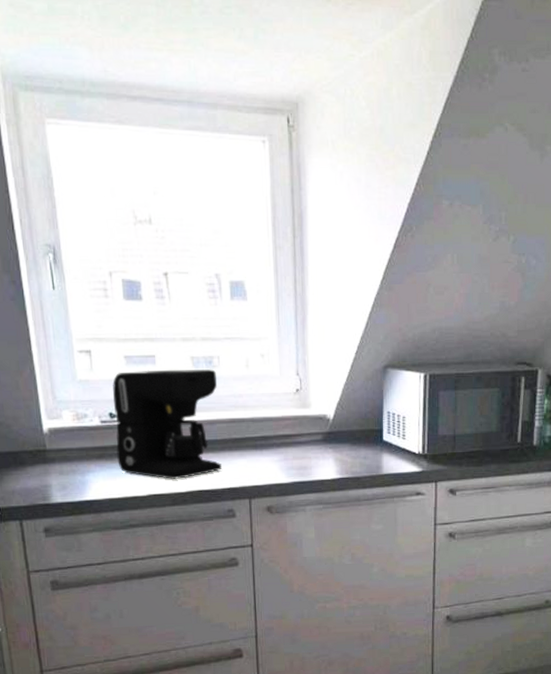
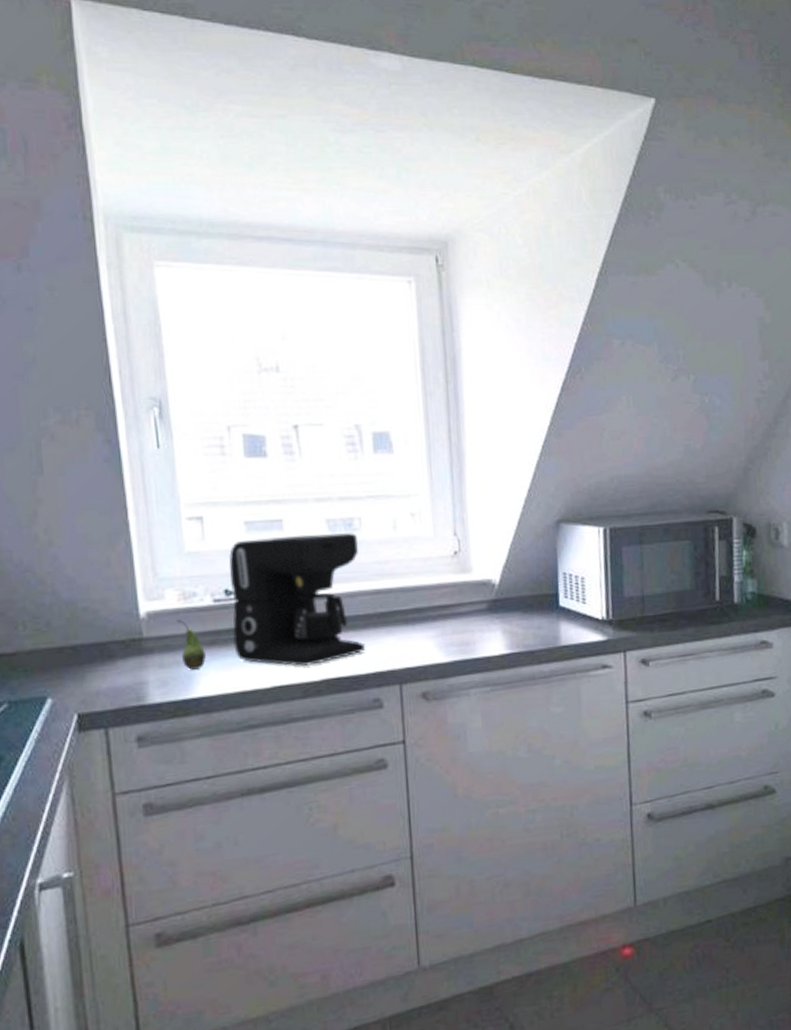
fruit: none [72,435,96,478] -> present [177,619,206,670]

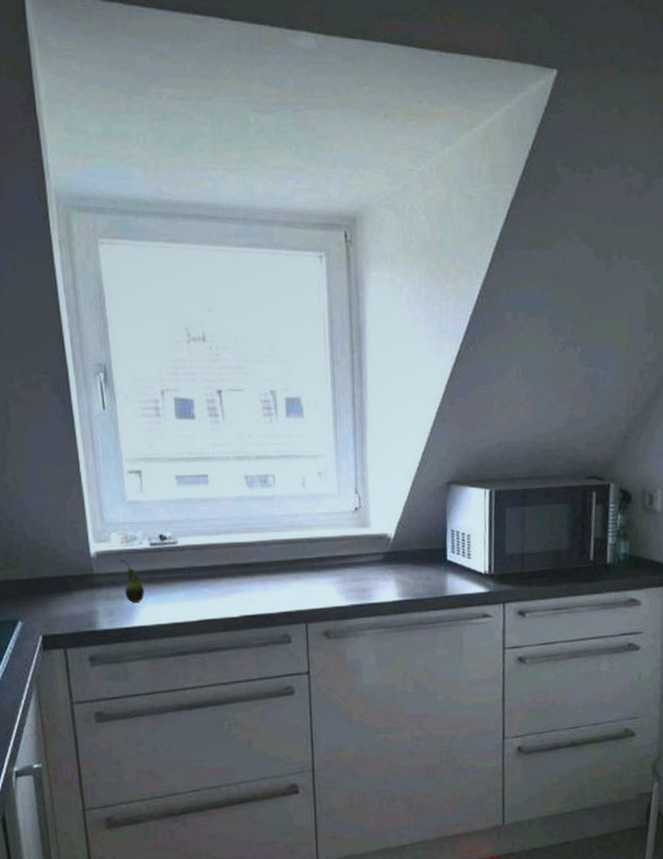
coffee maker: present [229,533,365,666] -> none [163,488,277,604]

